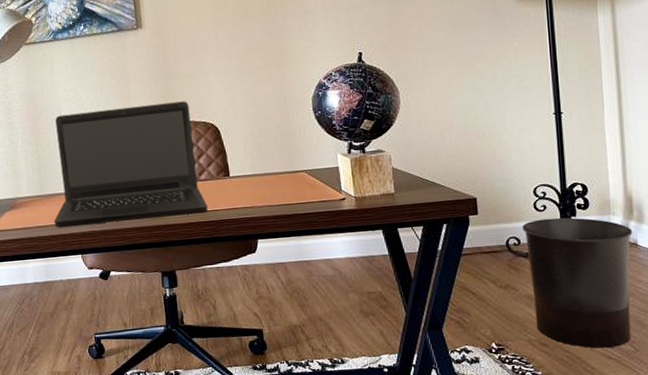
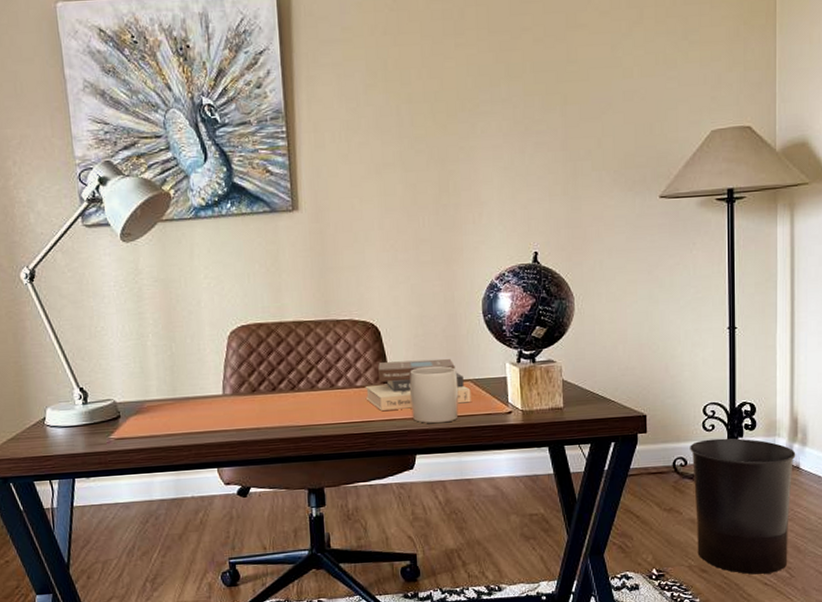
laptop: present [54,101,208,227] -> none [187,296,363,436]
books: none [208,152,307,201] -> present [365,358,471,411]
mug: none [248,159,295,212] -> present [409,366,459,424]

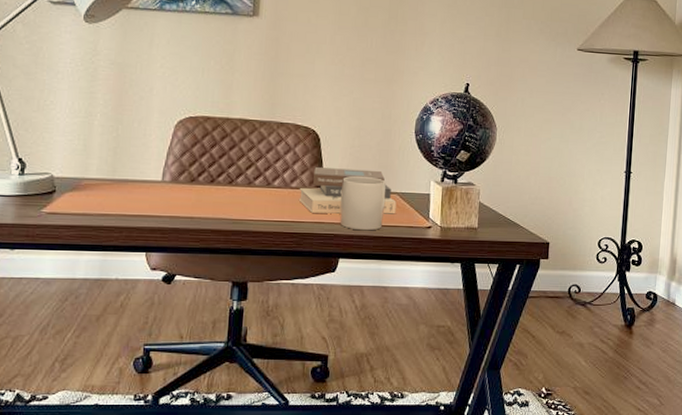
waste bin: present [690,438,796,575] -> none [582,270,673,400]

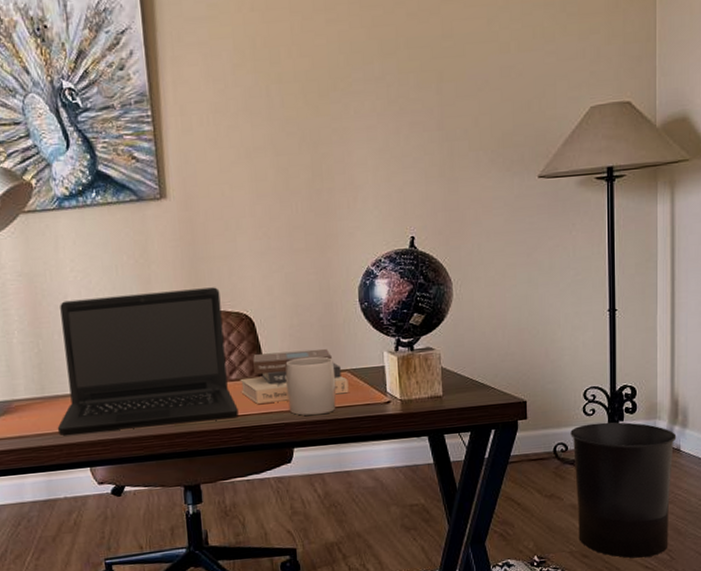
laptop: none [121,93,294,223] -> present [57,287,238,435]
waste bin: none [582,270,673,400] -> present [570,422,677,558]

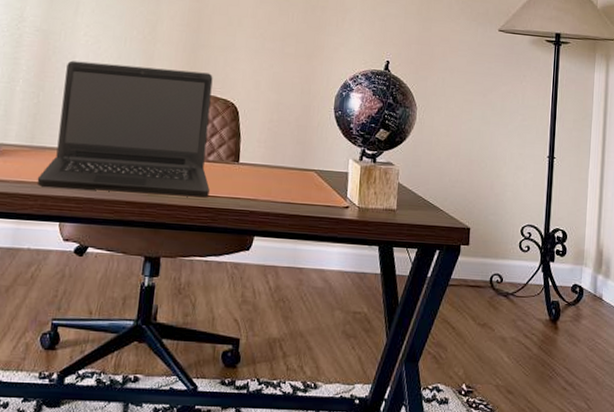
books: present [240,349,349,404] -> none [215,141,314,193]
mug: present [285,356,337,416] -> none [256,151,304,209]
waste bin: present [570,422,677,558] -> none [505,259,600,403]

